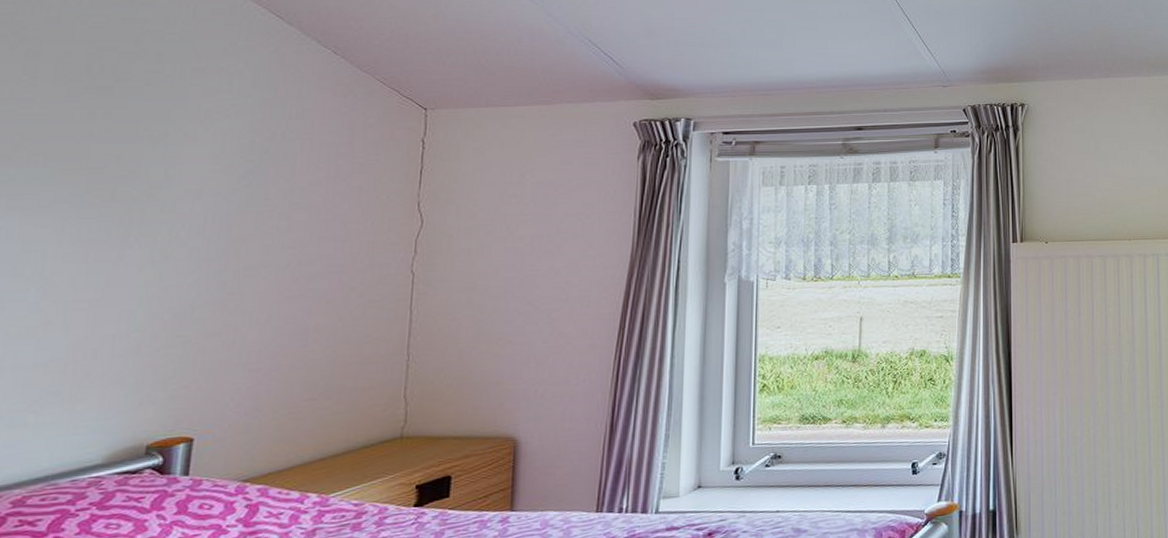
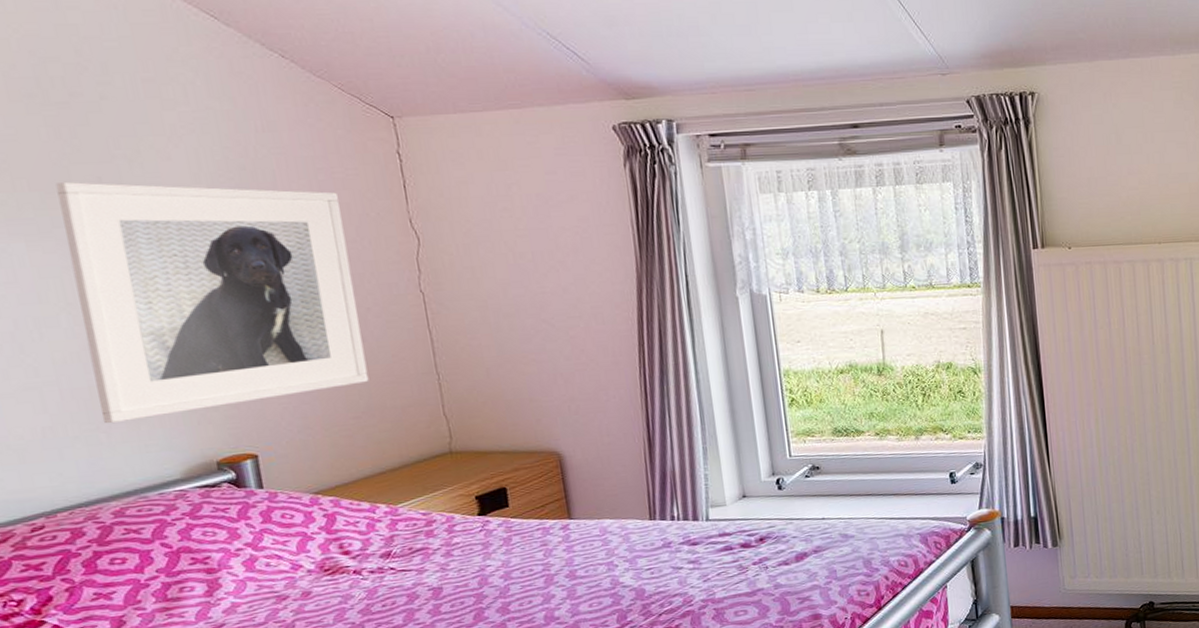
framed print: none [36,160,354,404] -> present [55,182,369,424]

